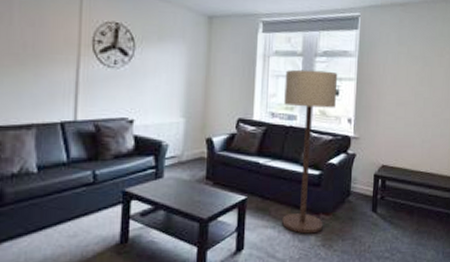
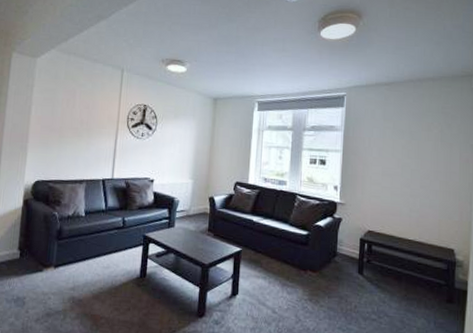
floor lamp: present [282,69,338,234] -> none [272,141,325,288]

